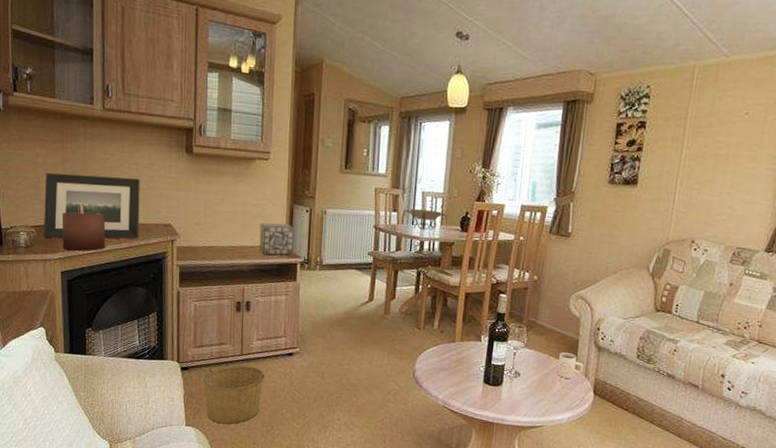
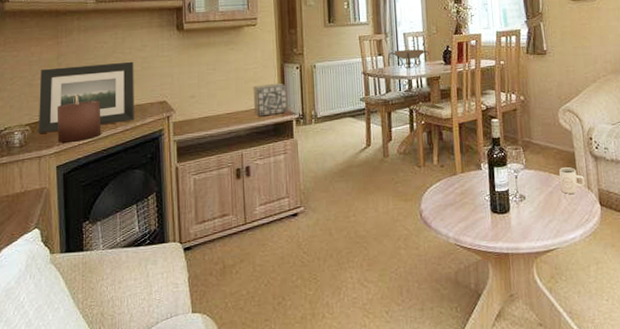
basket: present [203,365,265,425] -> none [207,234,272,305]

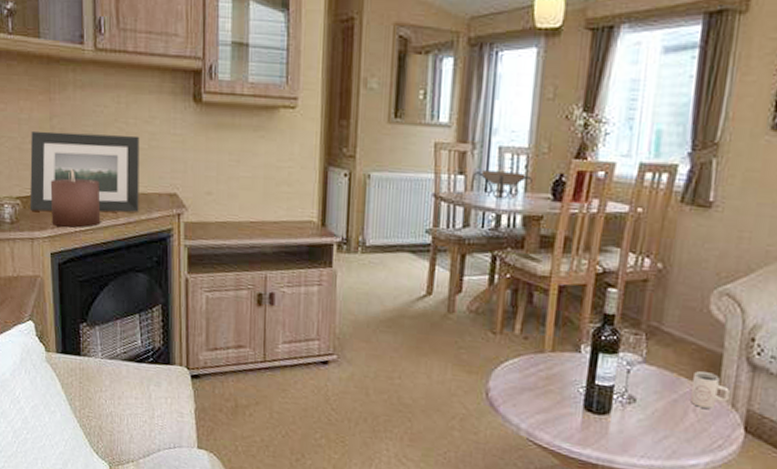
decorative box: present [253,83,288,117] -> none [284,191,329,234]

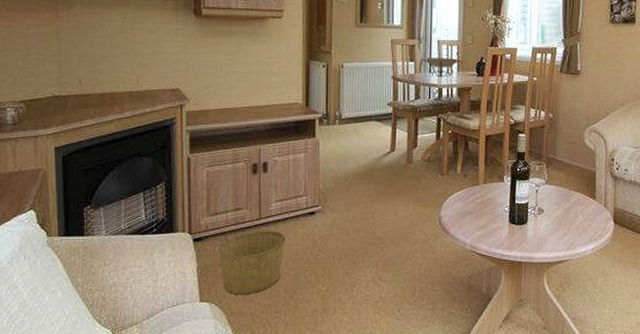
picture frame: present [29,130,140,213] -> none [33,43,145,112]
candle: present [50,168,101,228] -> none [55,73,107,124]
basket: none [218,375,294,449] -> present [218,230,286,296]
mug: present [690,371,730,409] -> none [578,185,602,210]

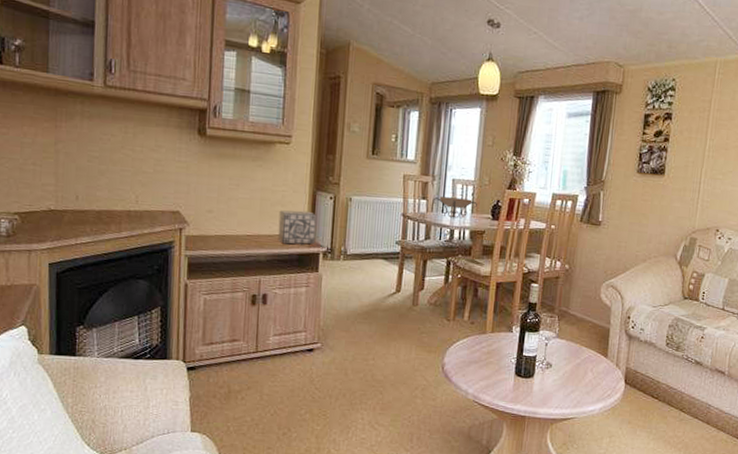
basket: present [218,230,286,296] -> none [212,363,283,429]
decorative box: none [275,80,311,113] -> present [277,210,316,245]

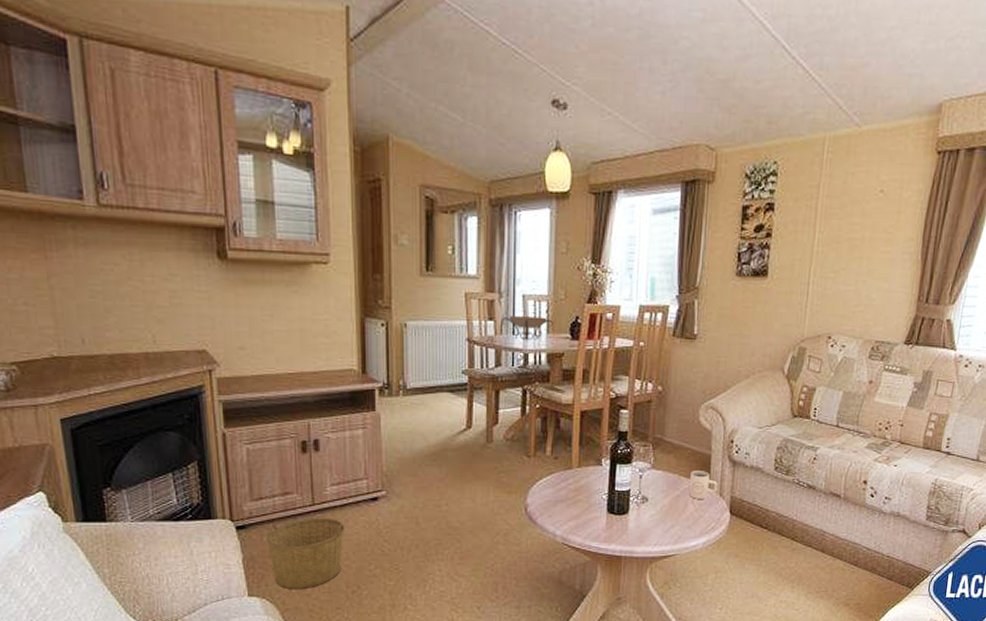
basket: none [212,363,283,429] -> present [266,517,345,590]
decorative box: present [277,210,316,245] -> none [323,341,369,381]
mug: none [588,342,615,368] -> present [688,471,718,499]

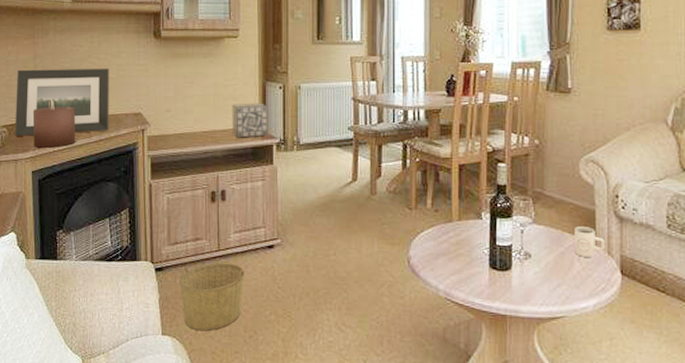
picture frame: none [24,291,164,376] -> present [14,68,109,136]
candle: none [53,329,119,391] -> present [32,98,76,148]
decorative box: none [323,341,369,381] -> present [232,103,268,138]
decorative bowl: present [501,316,553,341] -> none [382,76,430,98]

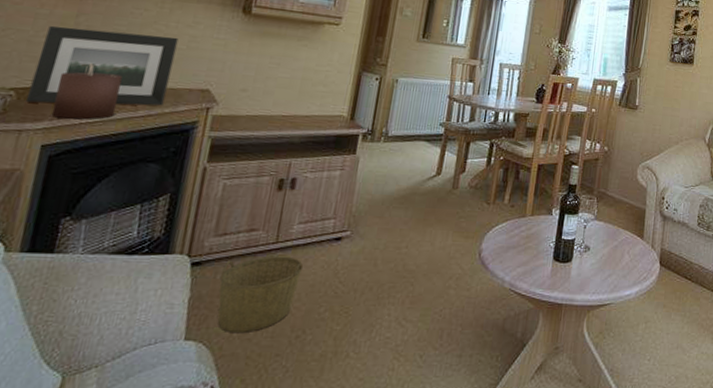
decorative box: present [232,103,268,138] -> none [315,90,360,126]
mug: present [573,227,605,257] -> none [625,223,650,250]

